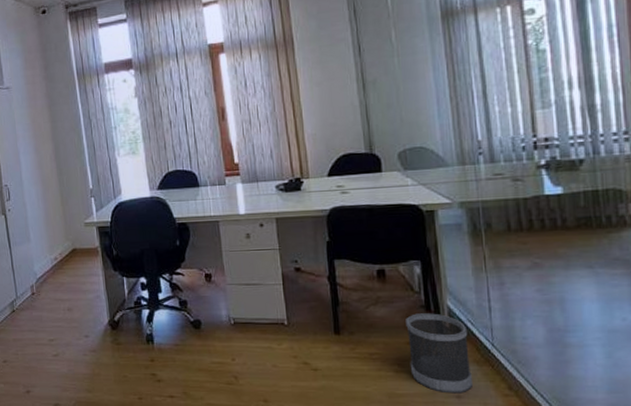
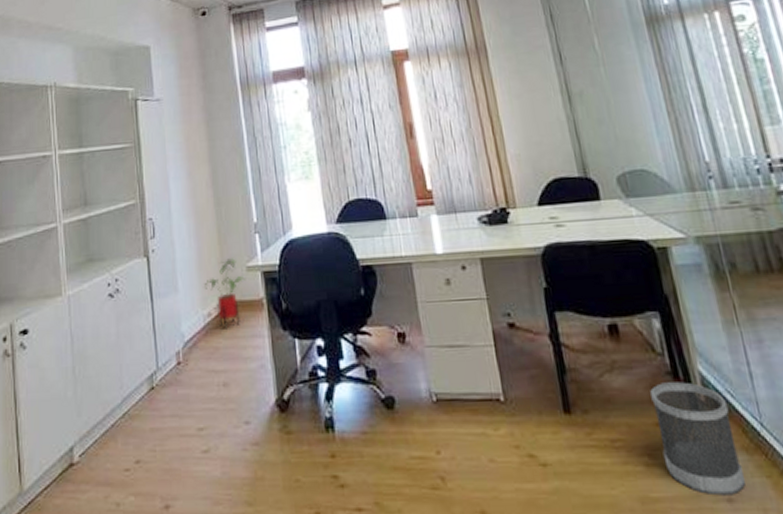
house plant: none [51,216,84,270] -> present [204,258,246,329]

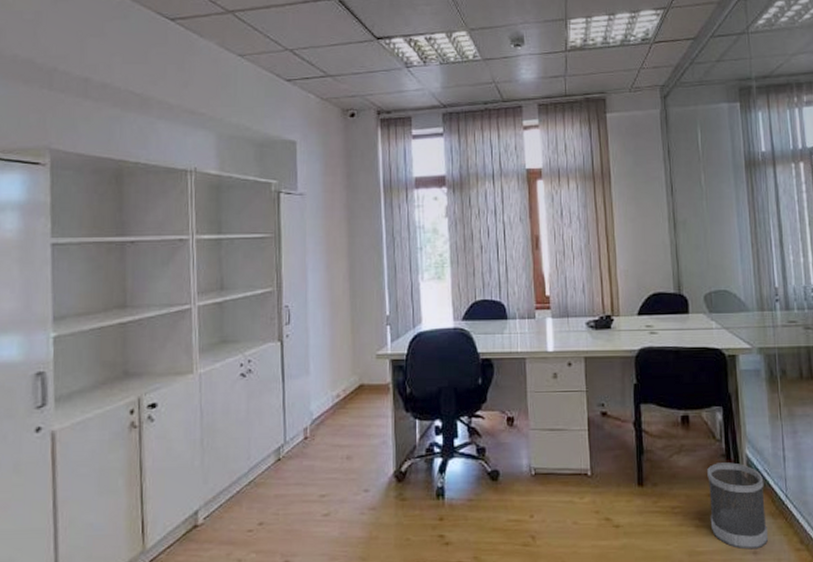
house plant: present [204,258,246,329] -> none [335,346,375,409]

